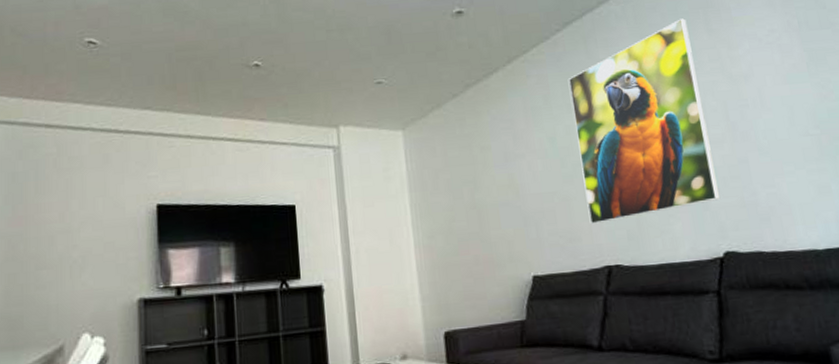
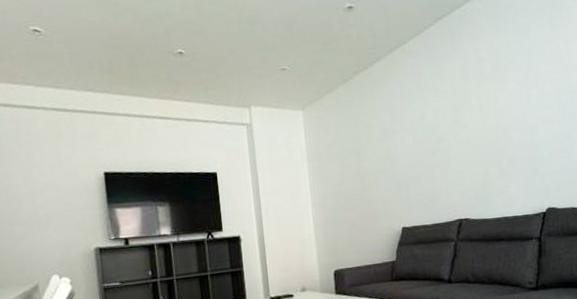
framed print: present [568,18,719,224] -> none [436,15,547,187]

